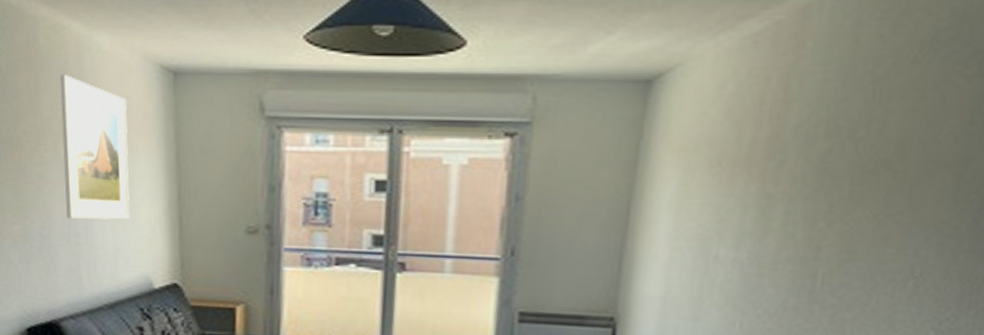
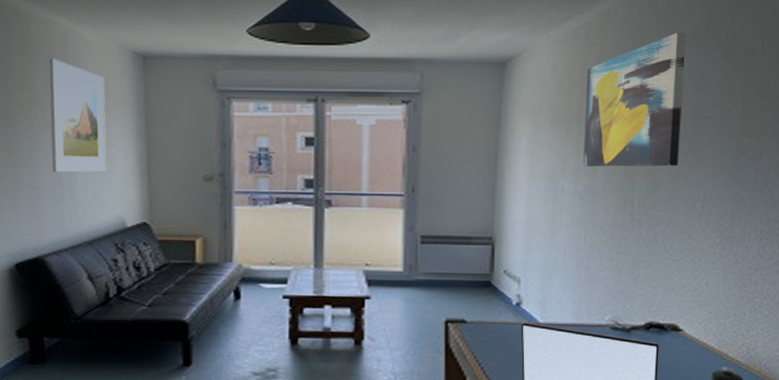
wall art: none [748,36,924,230] -> present [582,32,686,167]

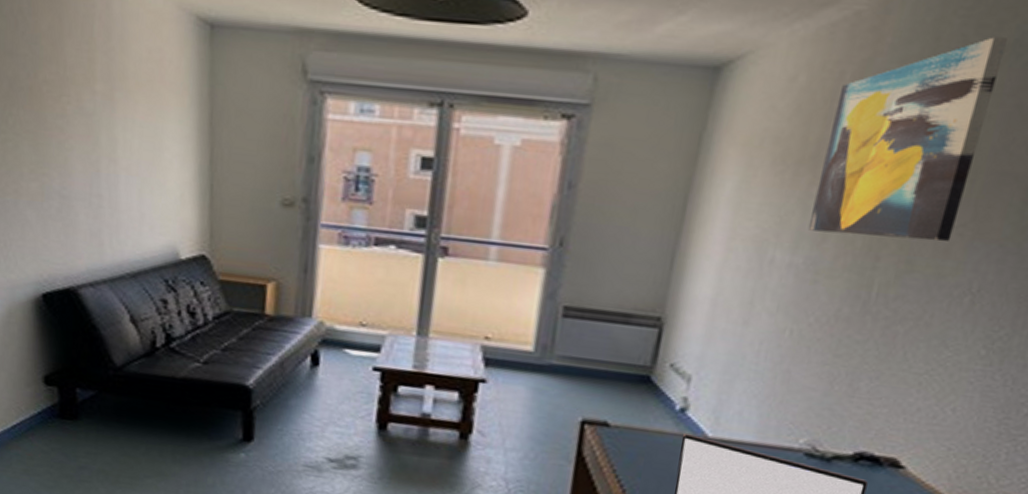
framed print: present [49,58,107,173] -> none [86,18,158,183]

